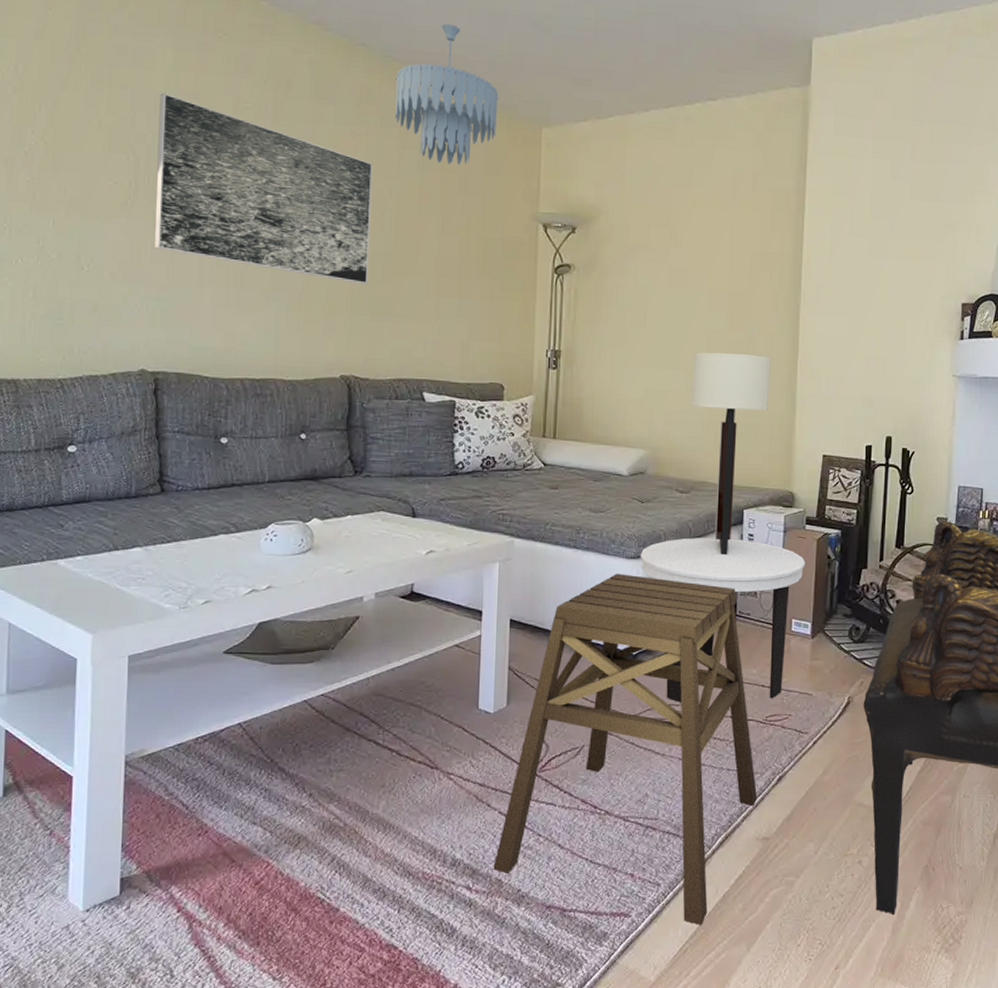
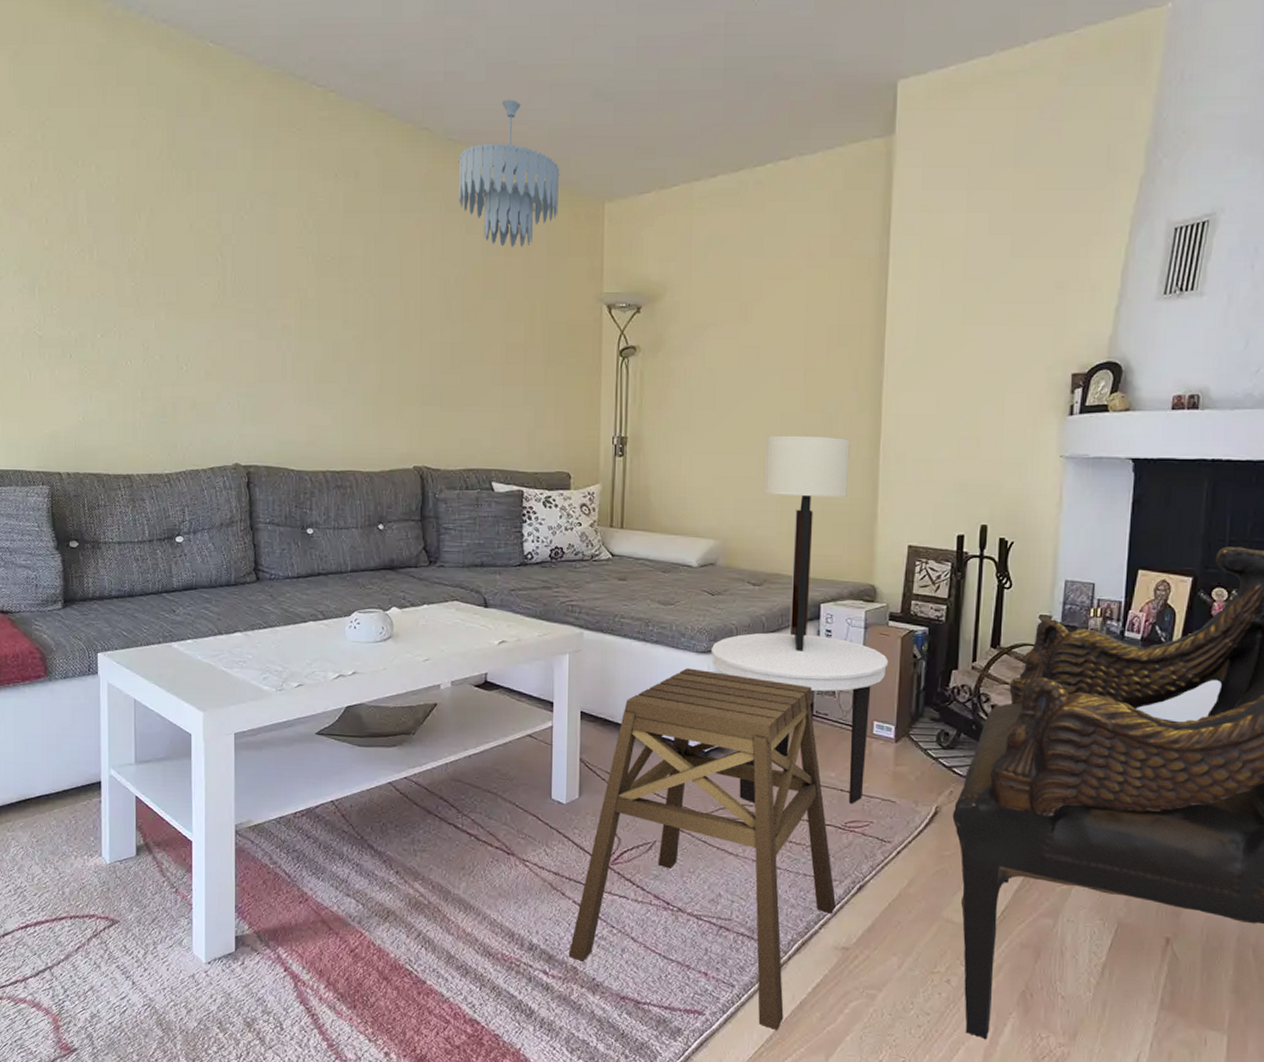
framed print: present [153,93,373,284] -> none [241,193,439,374]

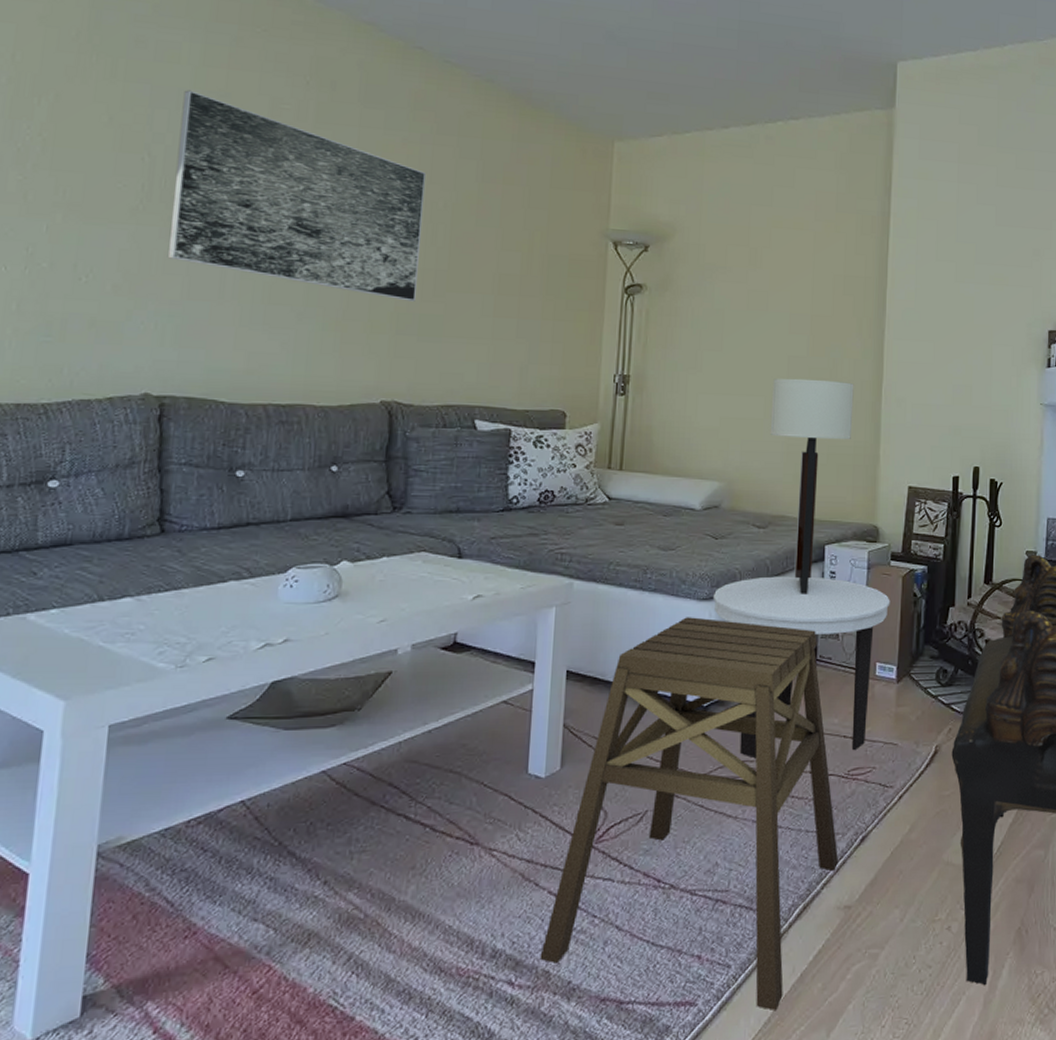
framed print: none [241,193,439,374] -> present [167,90,427,302]
ceiling light fixture: present [458,99,560,248] -> none [453,30,568,177]

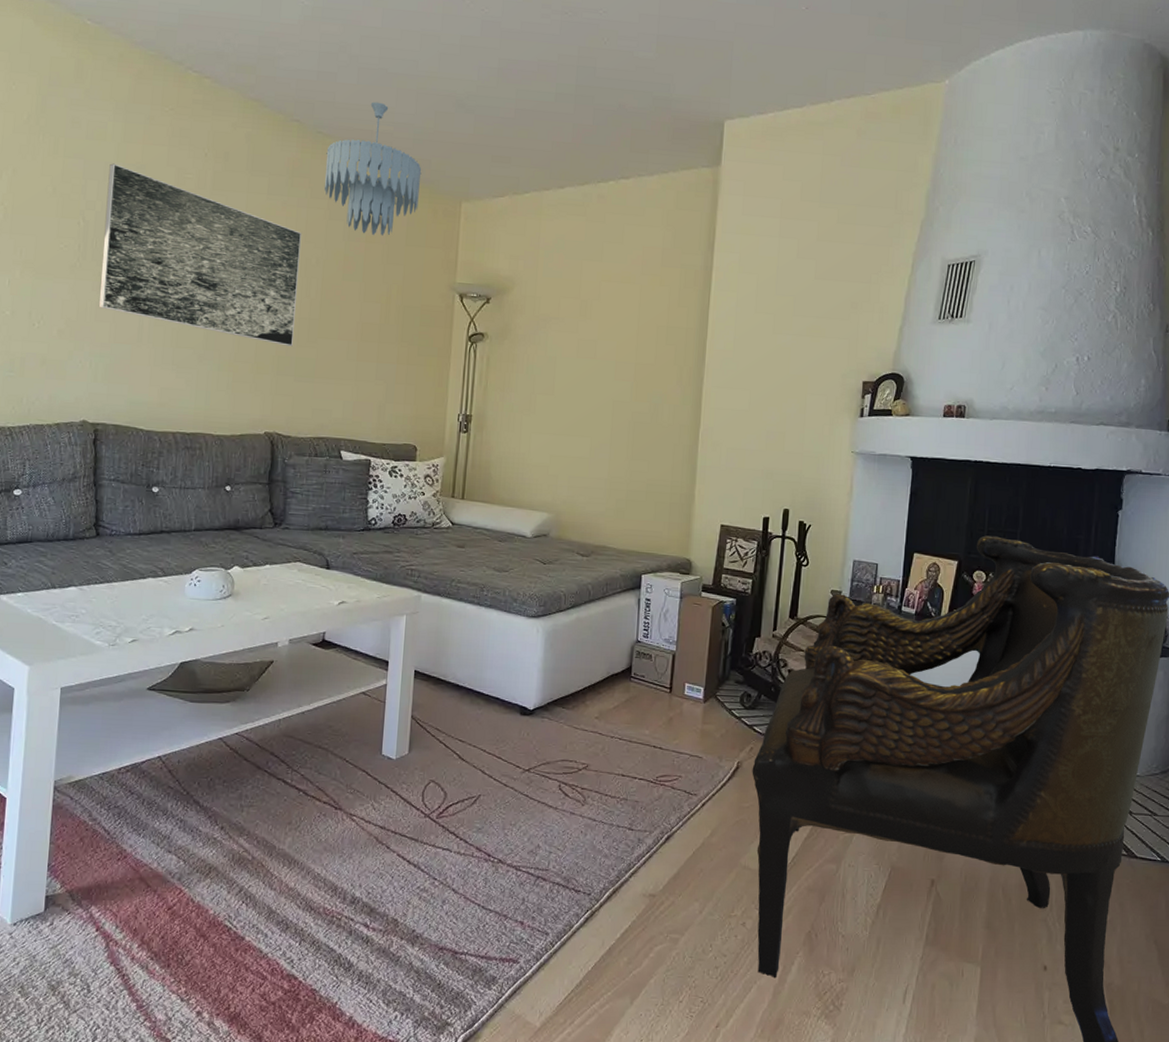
ceiling light fixture: none [453,30,568,177] -> present [324,101,422,236]
stool: present [540,617,838,1010] -> none [390,631,645,975]
side table: present [712,576,890,759] -> none [540,599,700,760]
table lamp: present [770,378,854,594] -> none [594,421,673,618]

